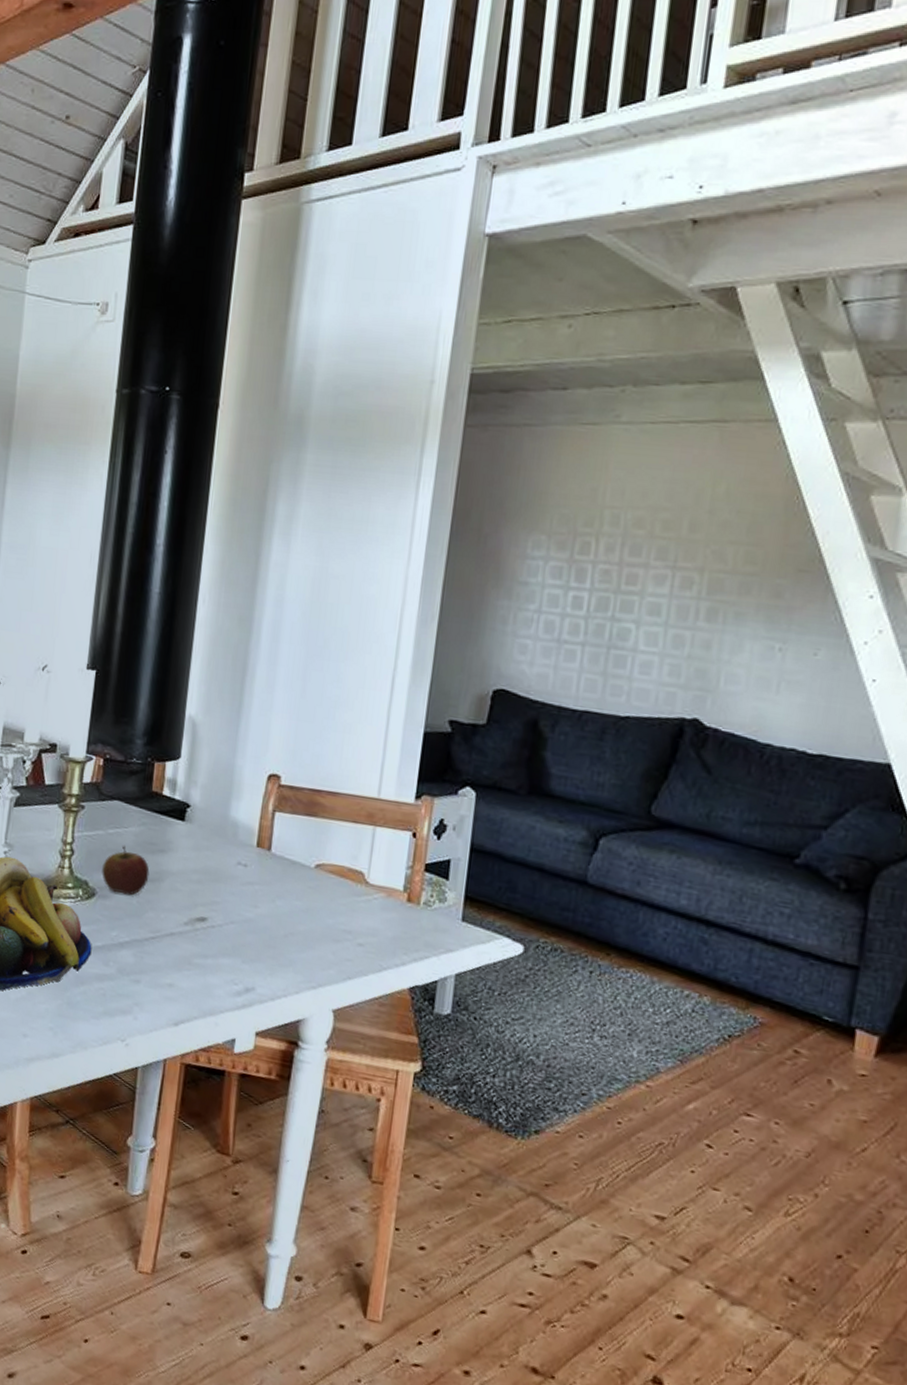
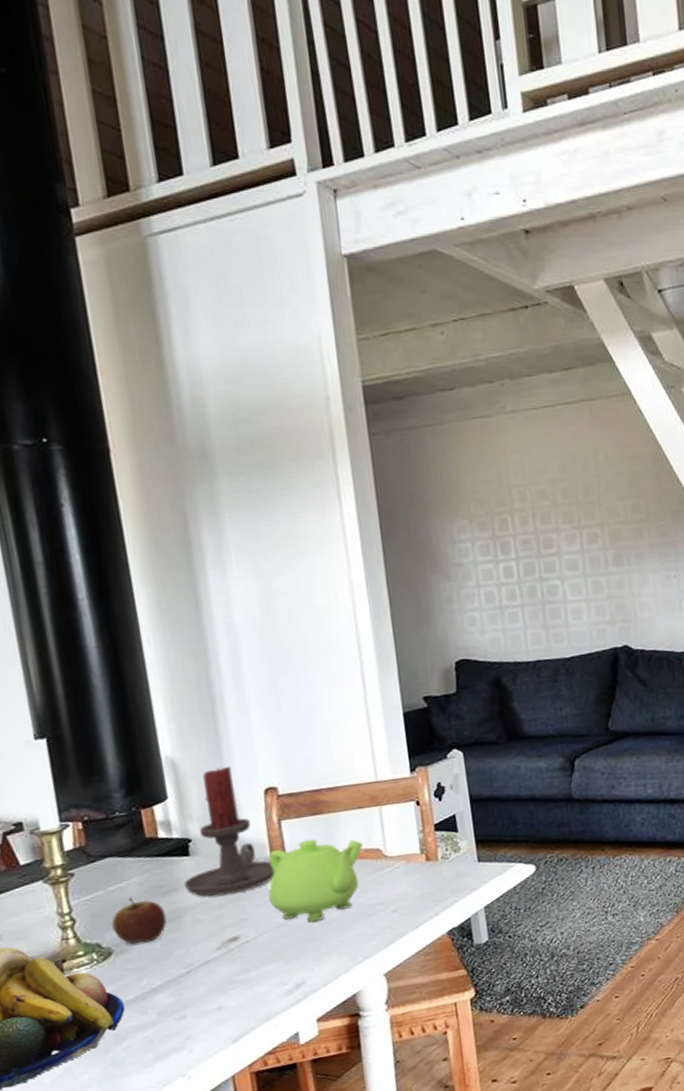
candle holder: none [172,740,257,874] -> present [183,766,276,897]
teapot: none [243,839,348,929] -> present [268,838,364,922]

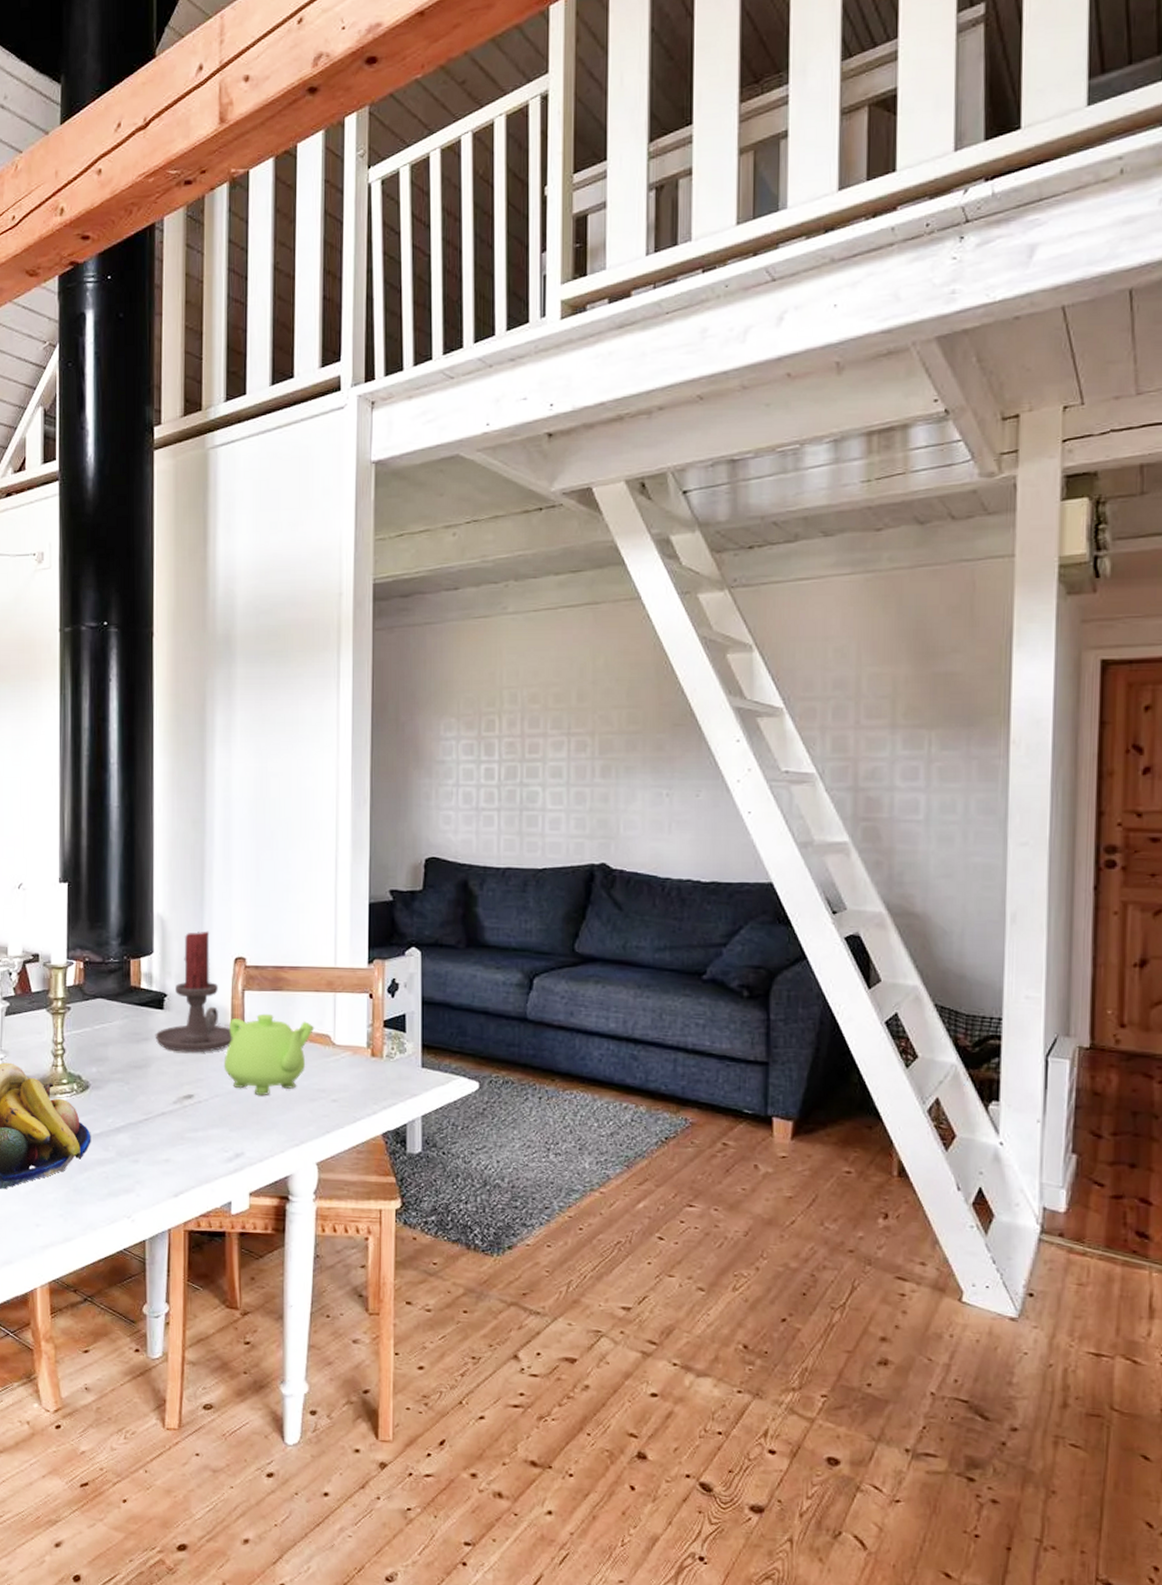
apple: present [111,897,167,944] -> none [93,1038,137,1084]

